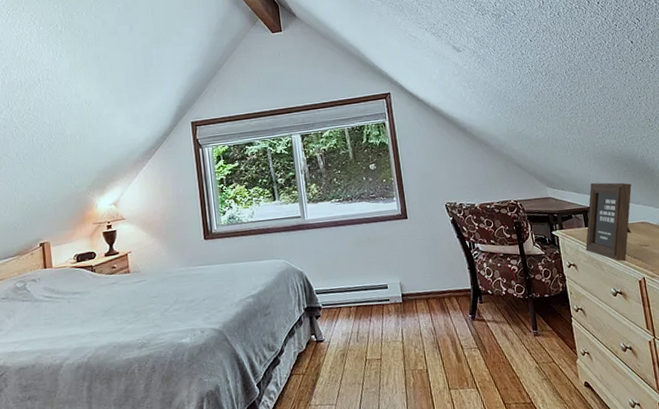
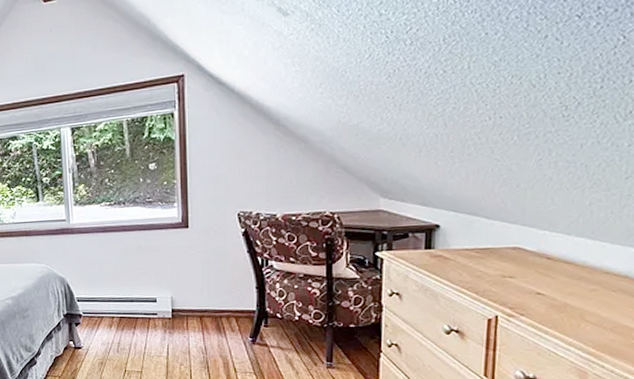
picture frame: present [585,182,632,262] -> none [418,193,510,295]

